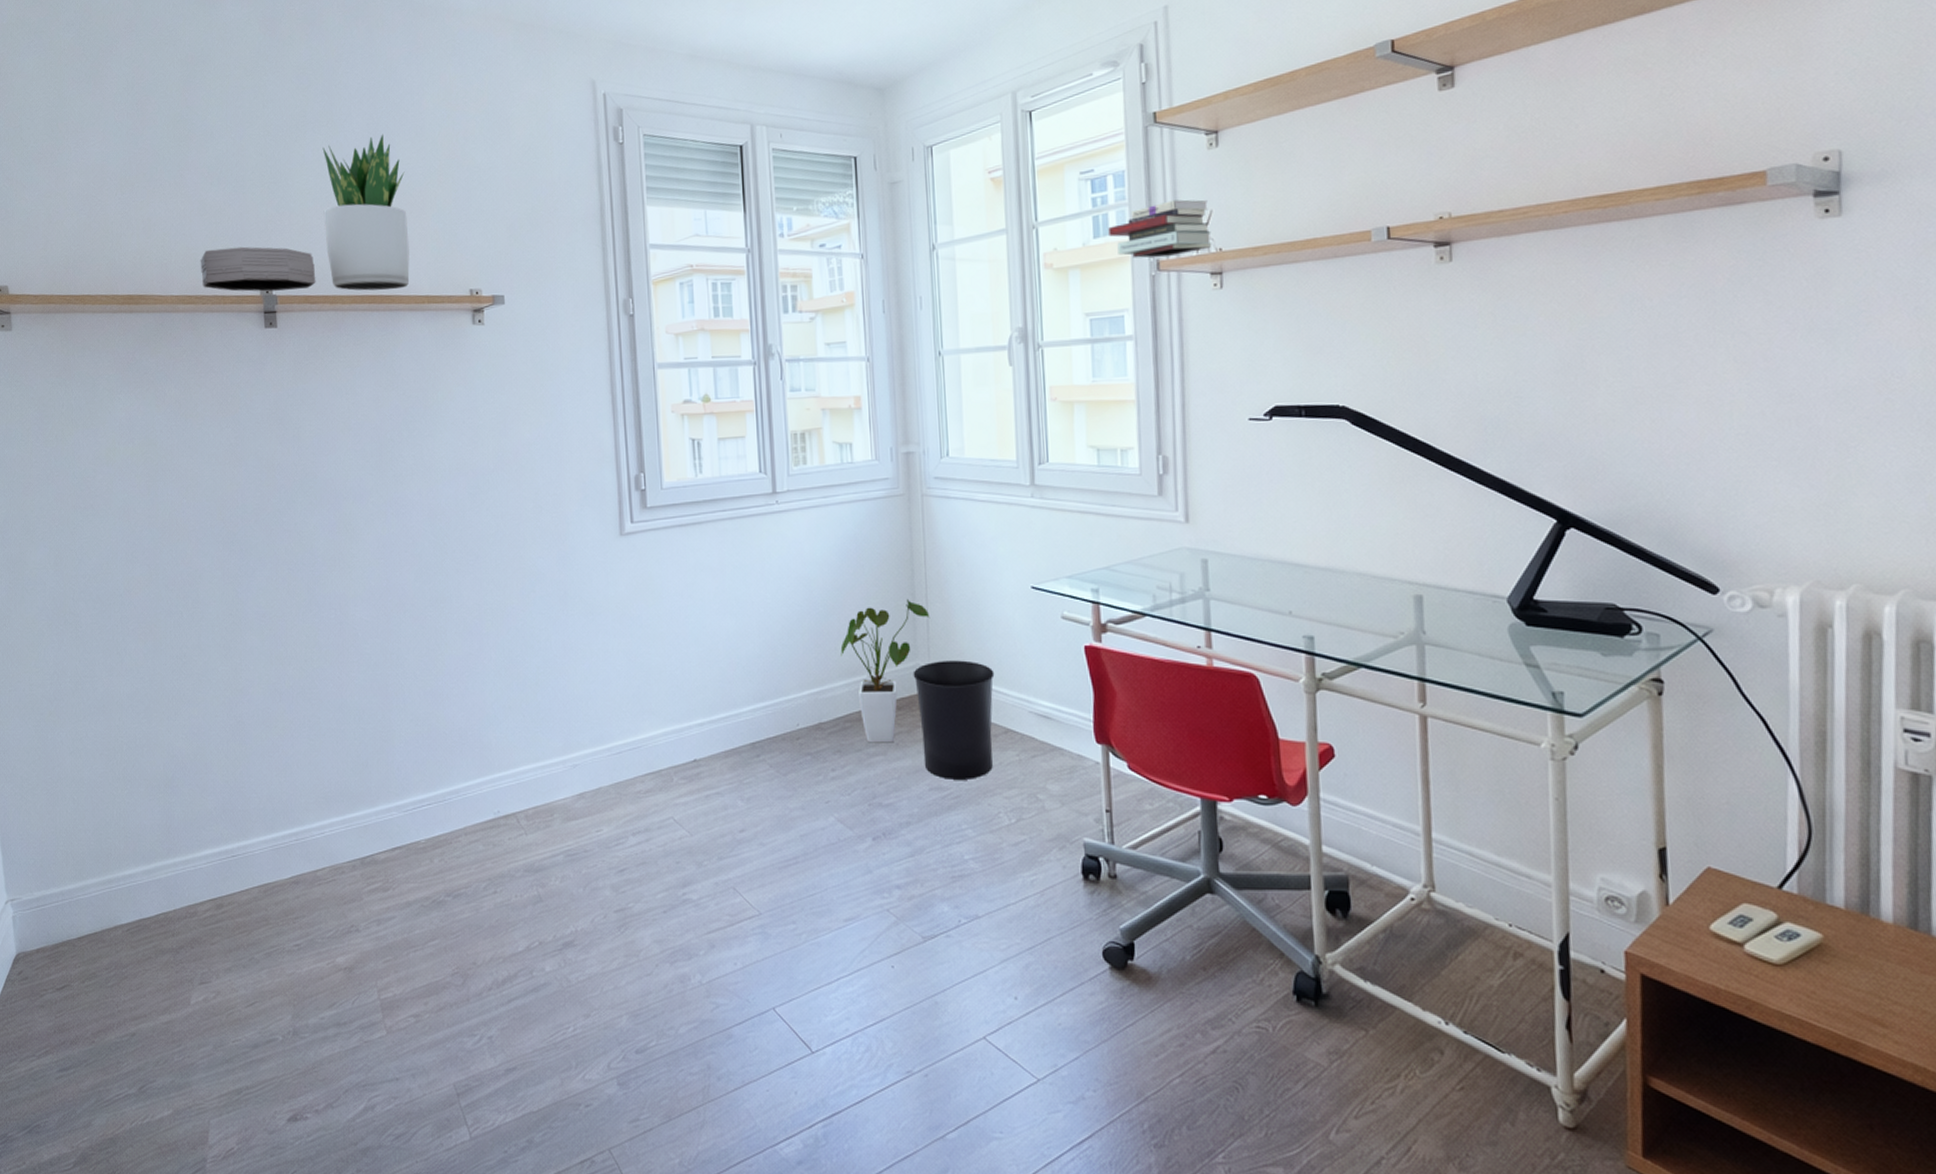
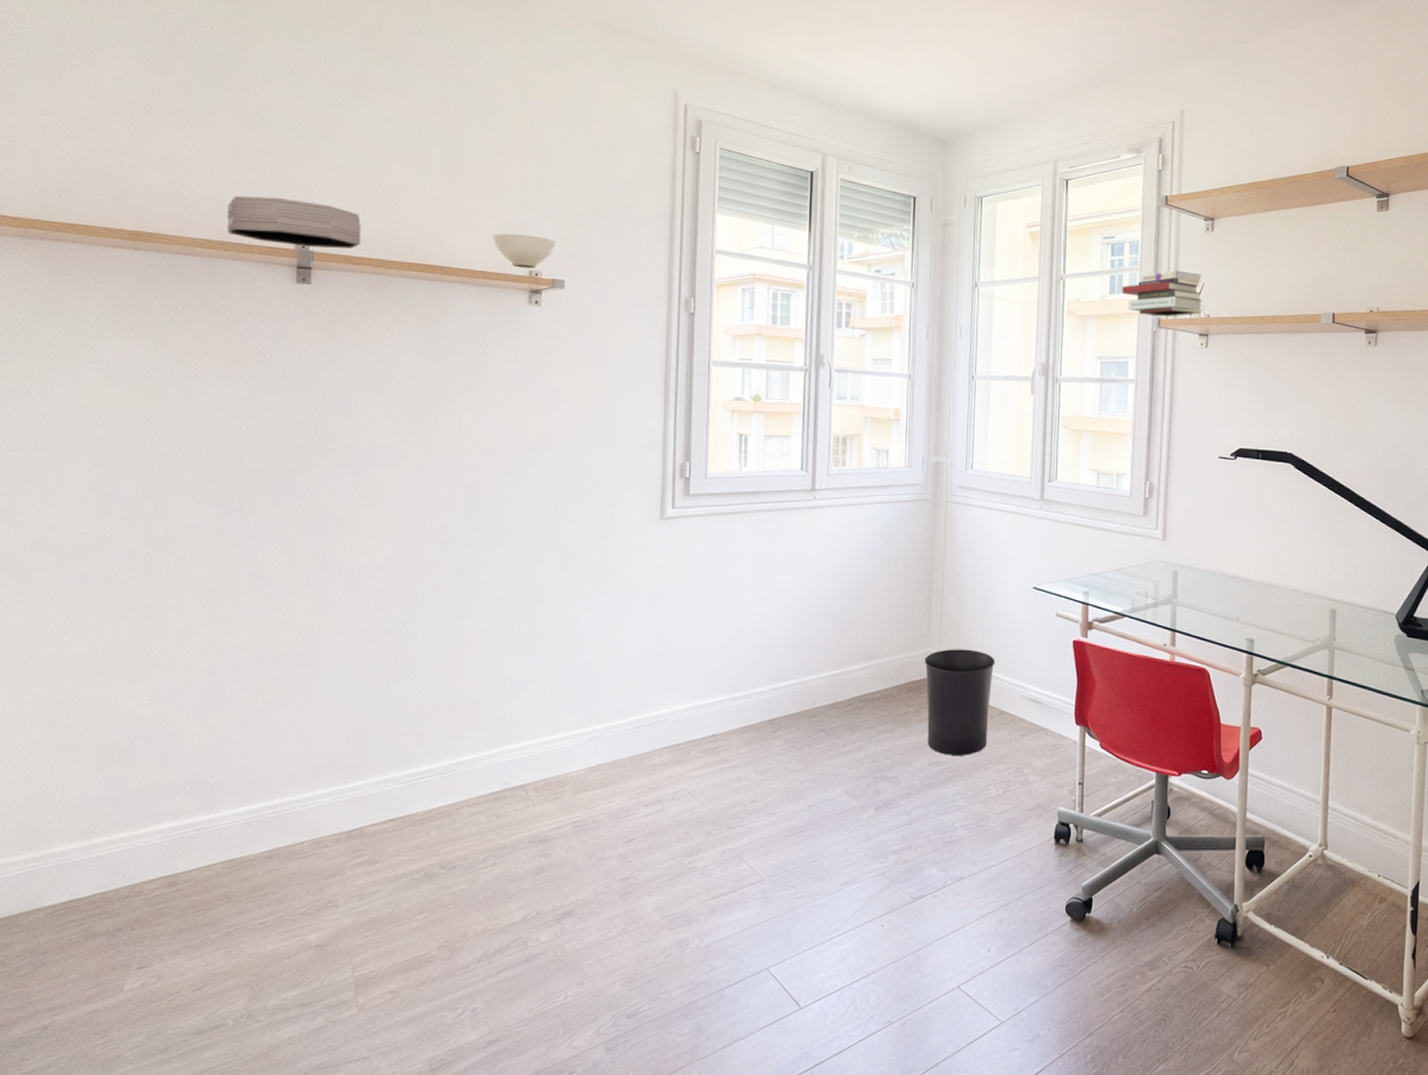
planter: present [322,134,410,291] -> none [376,107,472,261]
bowl: none [433,253,492,288] -> present [493,233,556,269]
house plant: present [840,598,931,743] -> none [861,592,944,722]

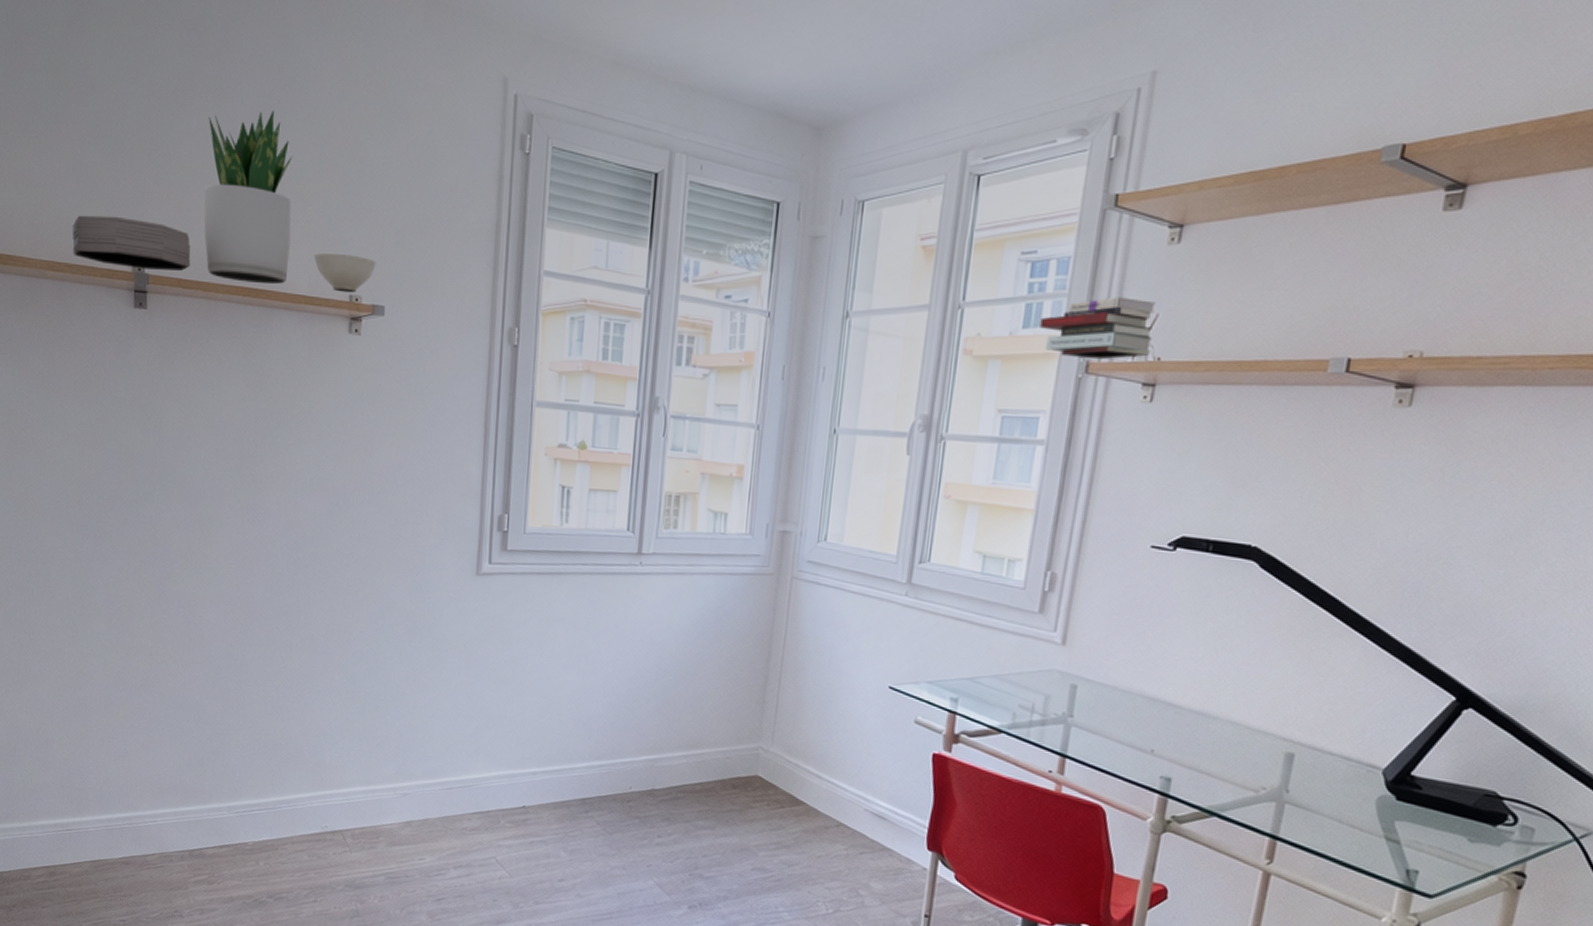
planter: none [376,107,472,261] -> present [203,110,293,285]
waste bin: present [924,649,996,755] -> none [750,746,837,866]

